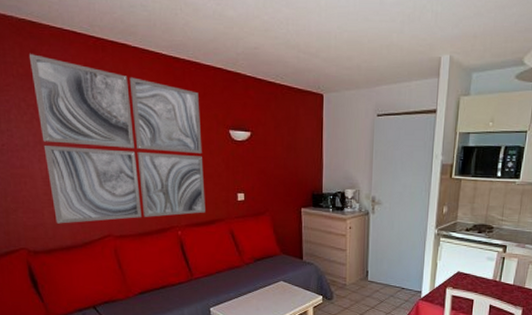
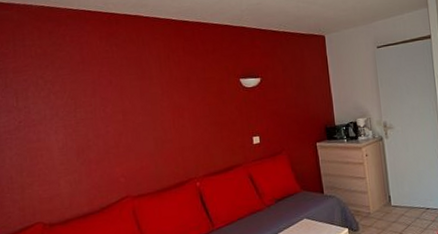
wall art: present [30,54,205,224] -> none [48,35,223,192]

